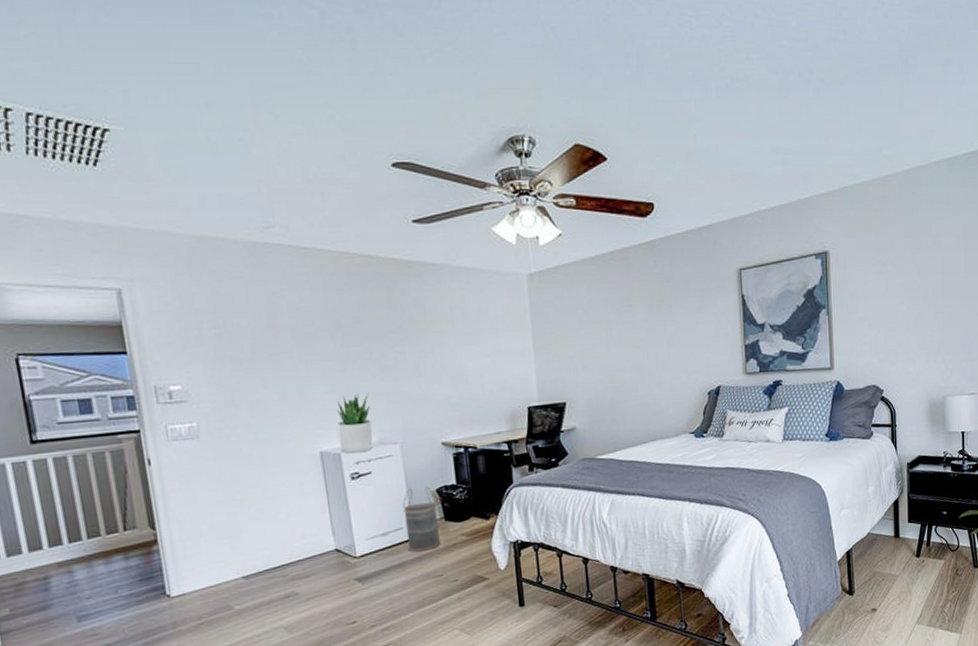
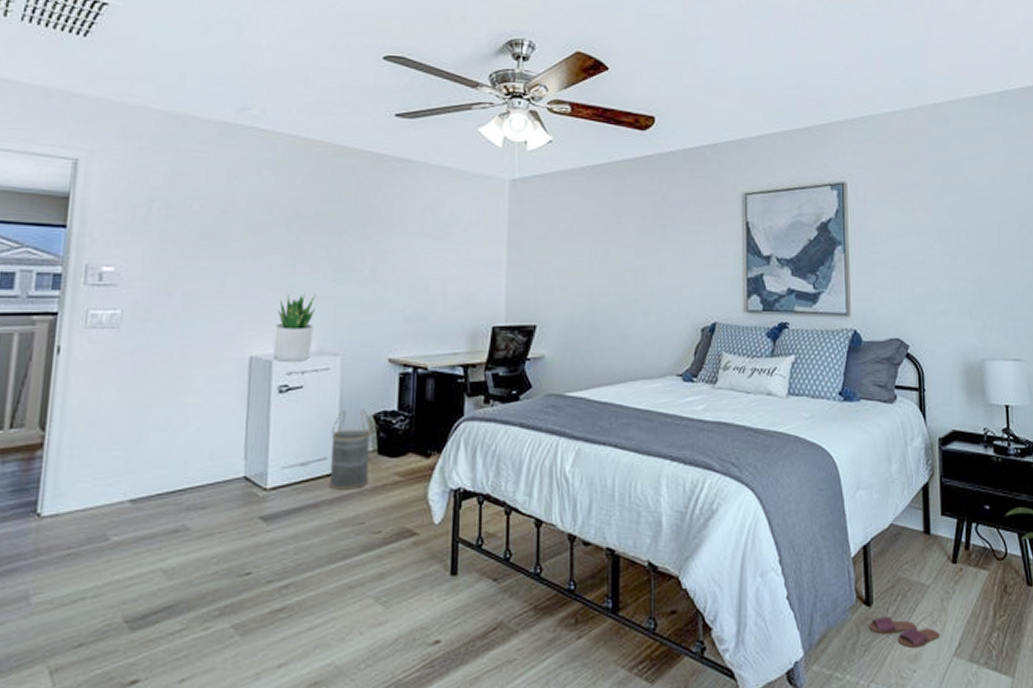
slippers: none [851,601,906,621] -> present [868,617,940,648]

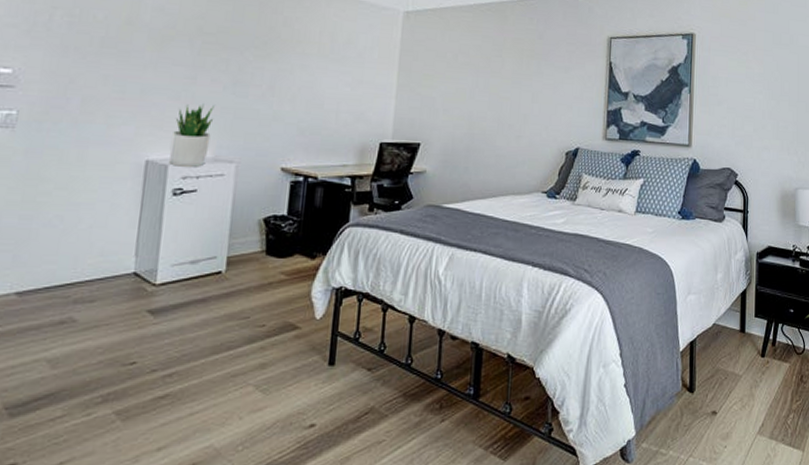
basket: present [329,409,372,490] -> none [217,213,261,287]
slippers: present [868,617,940,648] -> none [690,402,747,427]

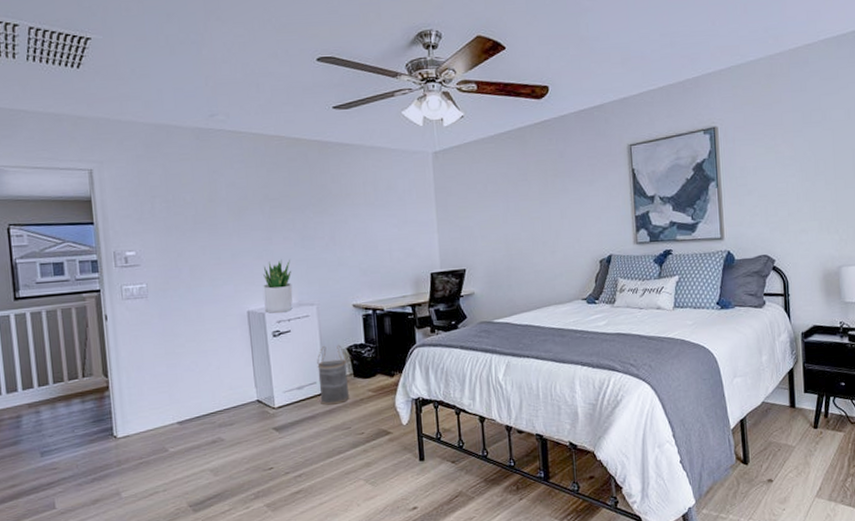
basket: none [217,213,261,287] -> present [317,344,350,405]

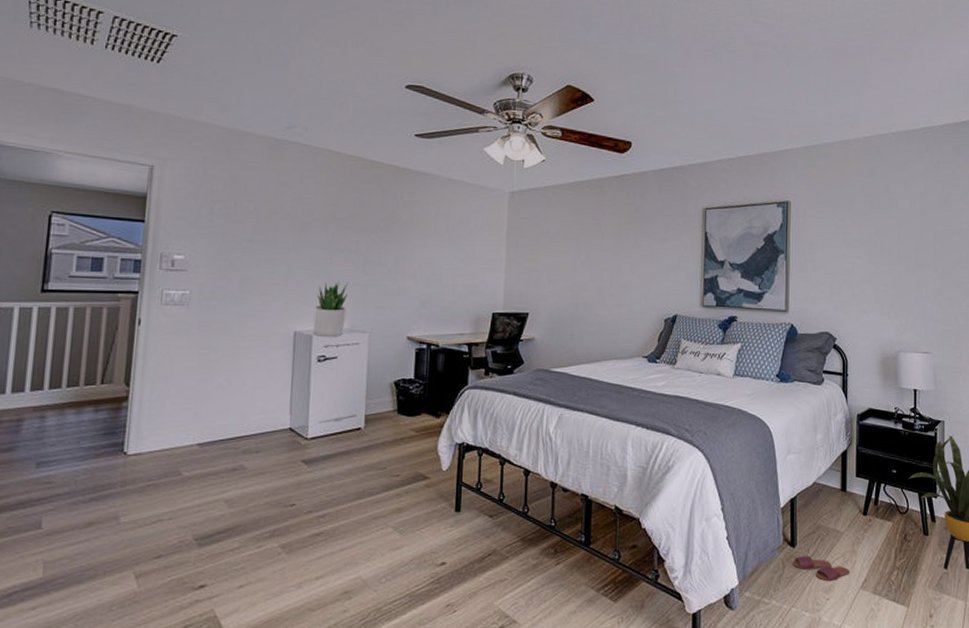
basket: present [317,344,350,405] -> none [358,377,393,441]
slippers: none [746,471,804,493] -> present [792,556,850,581]

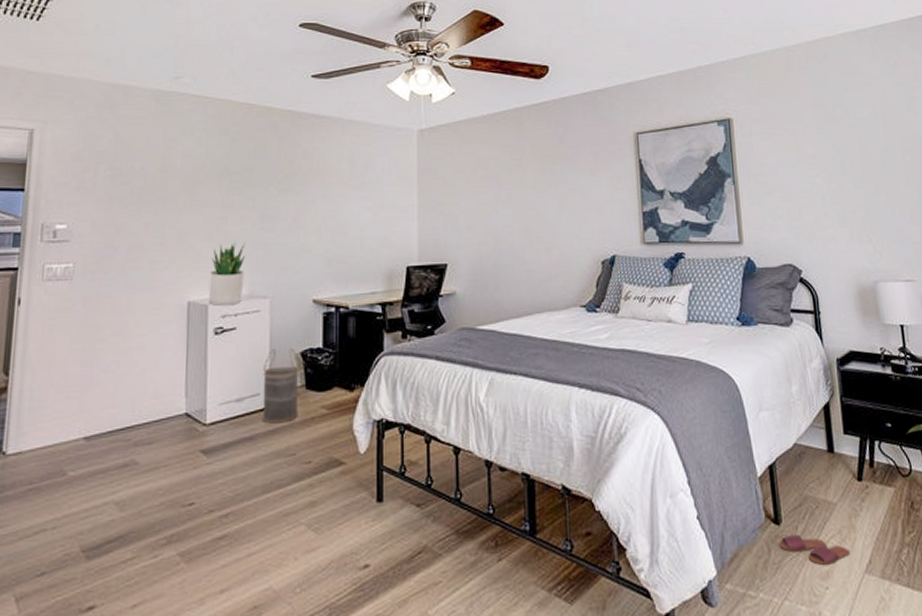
basket: none [358,377,393,441] -> present [262,347,299,424]

